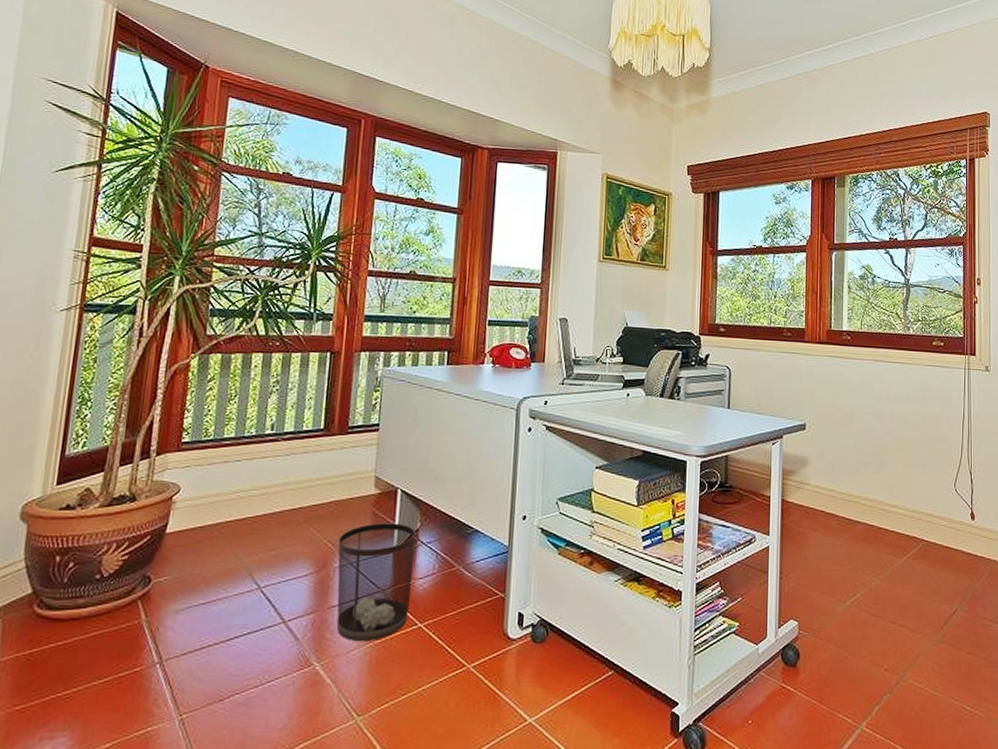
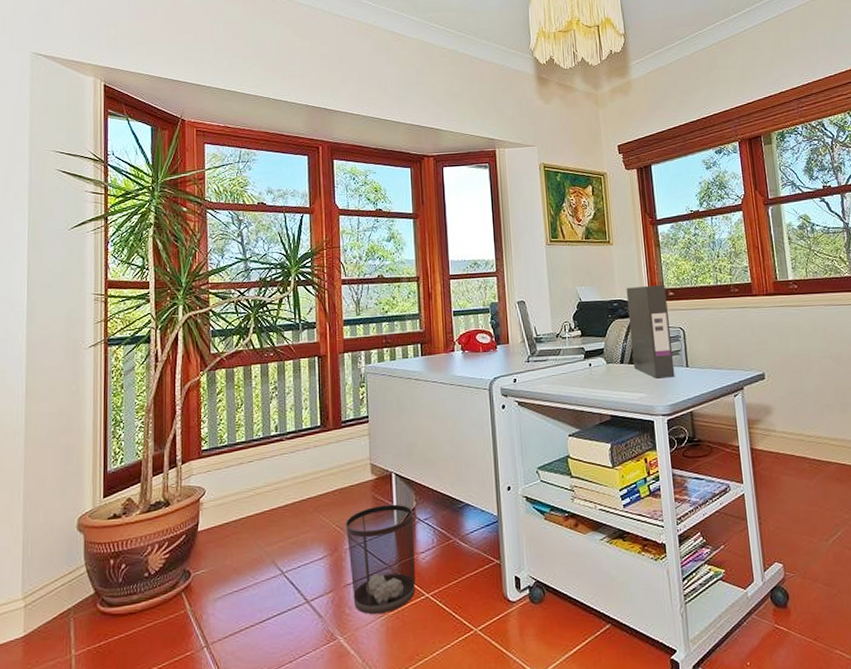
binder: none [673,318,717,418] -> present [626,284,675,379]

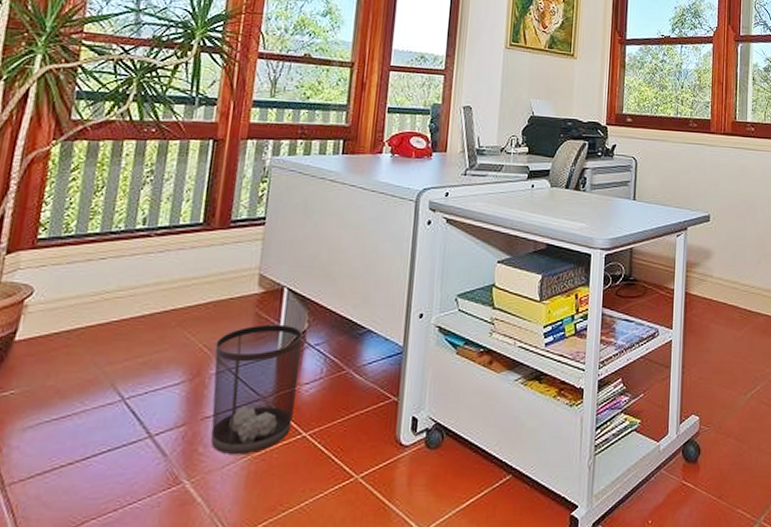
binder: present [626,284,675,379] -> none [579,107,624,210]

